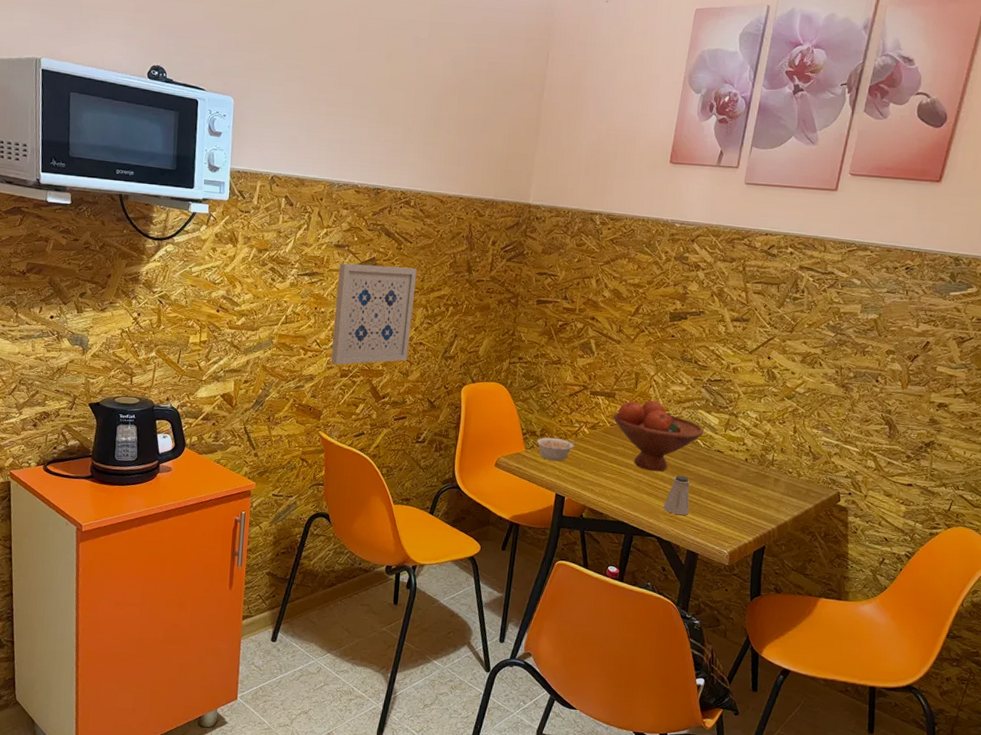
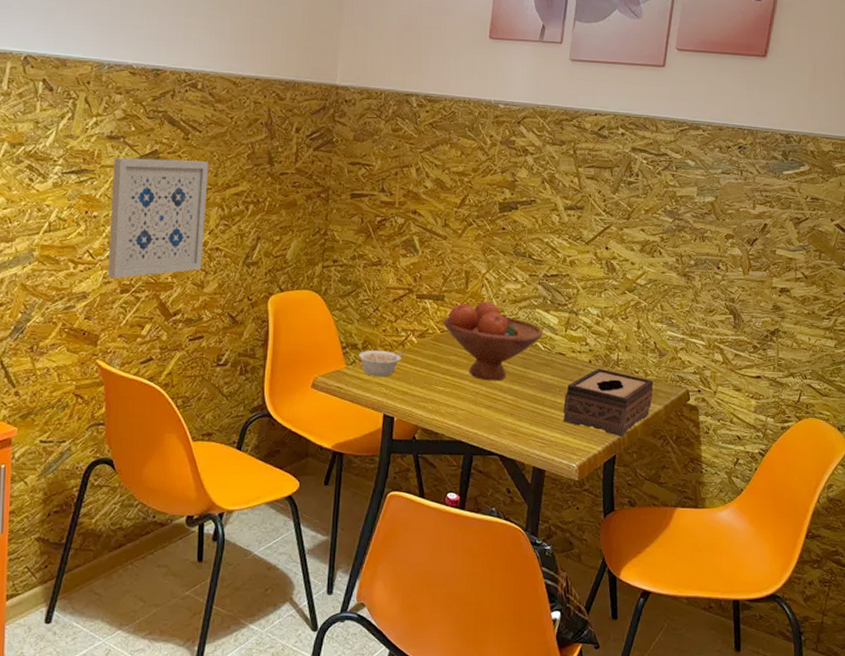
saltshaker: present [663,475,690,516] -> none [504,383,533,429]
tissue box: none [717,466,806,530] -> present [563,368,654,438]

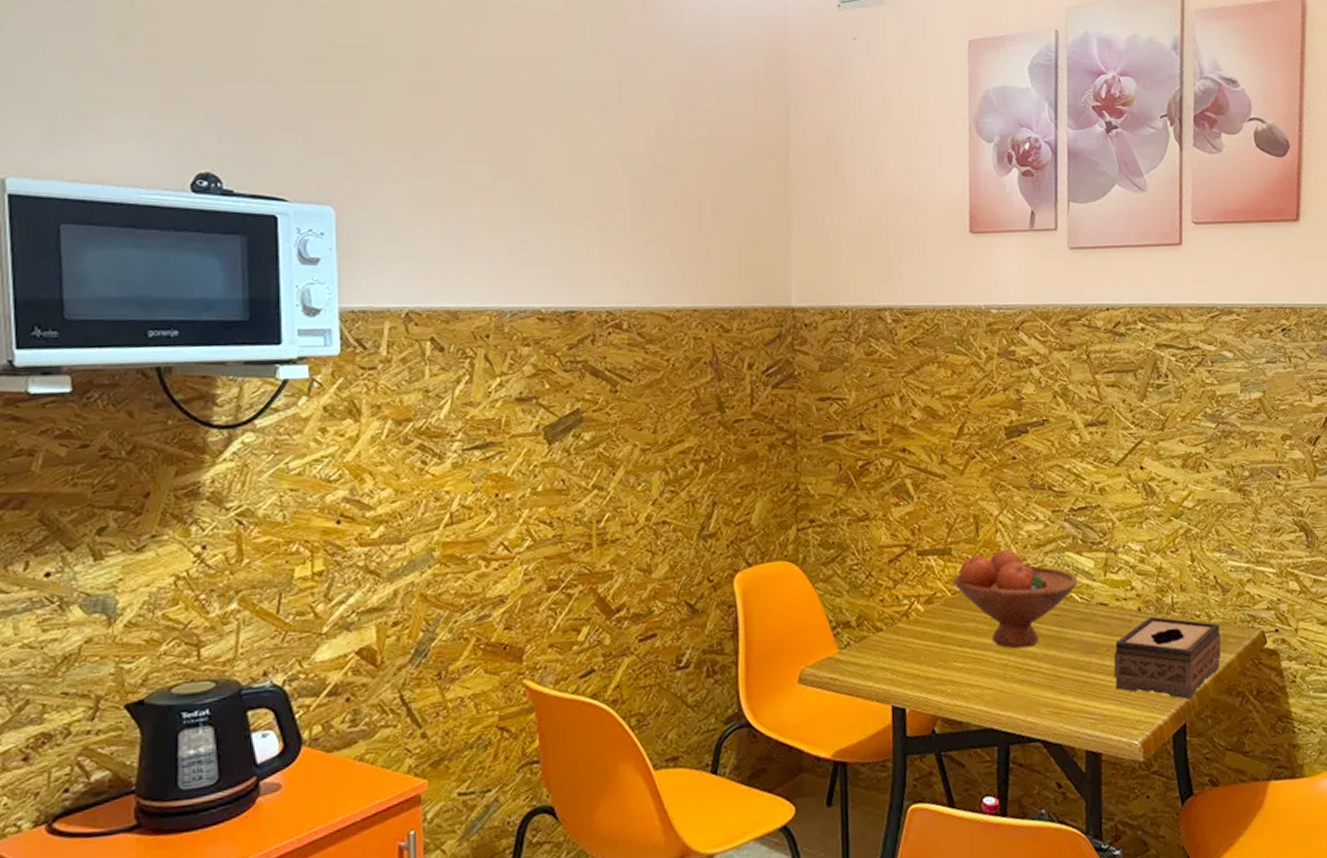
wall art: present [108,157,209,279] -> none [526,416,647,574]
legume: present [358,349,407,376] -> none [852,622,912,660]

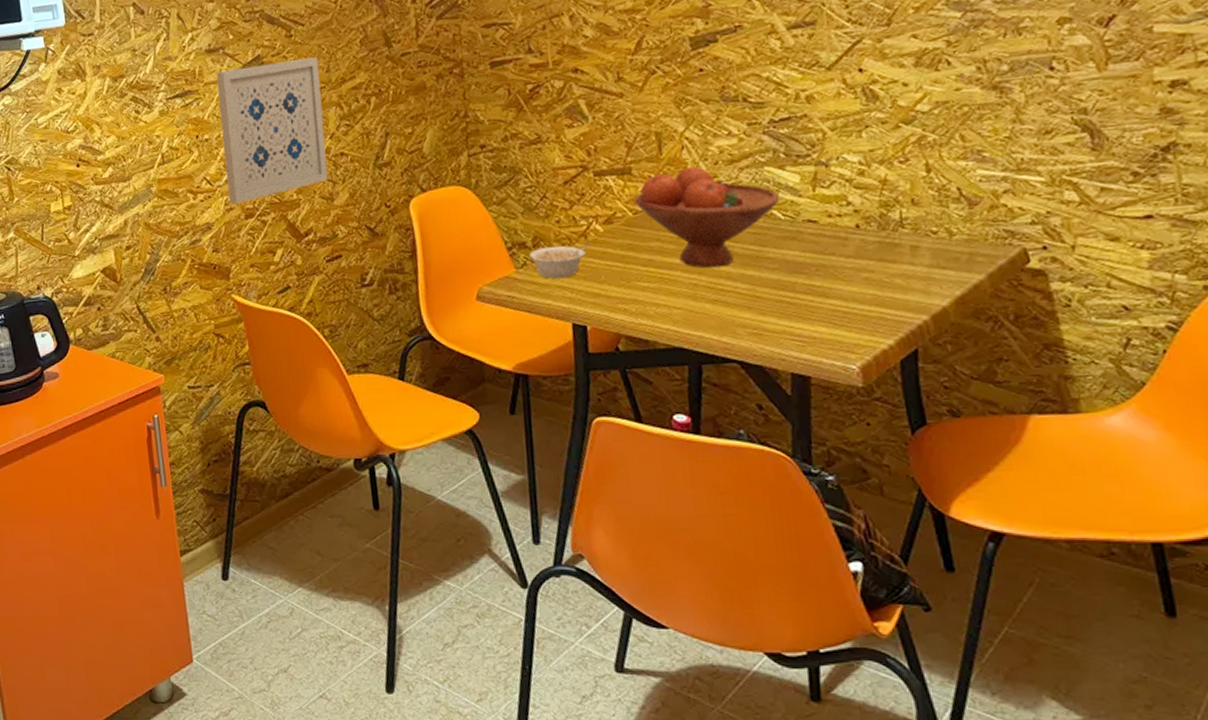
wall art: none [526,416,647,574] -> present [216,57,328,204]
legume: none [852,622,912,660] -> present [529,242,591,279]
tissue box: present [1113,616,1222,700] -> none [825,233,967,324]

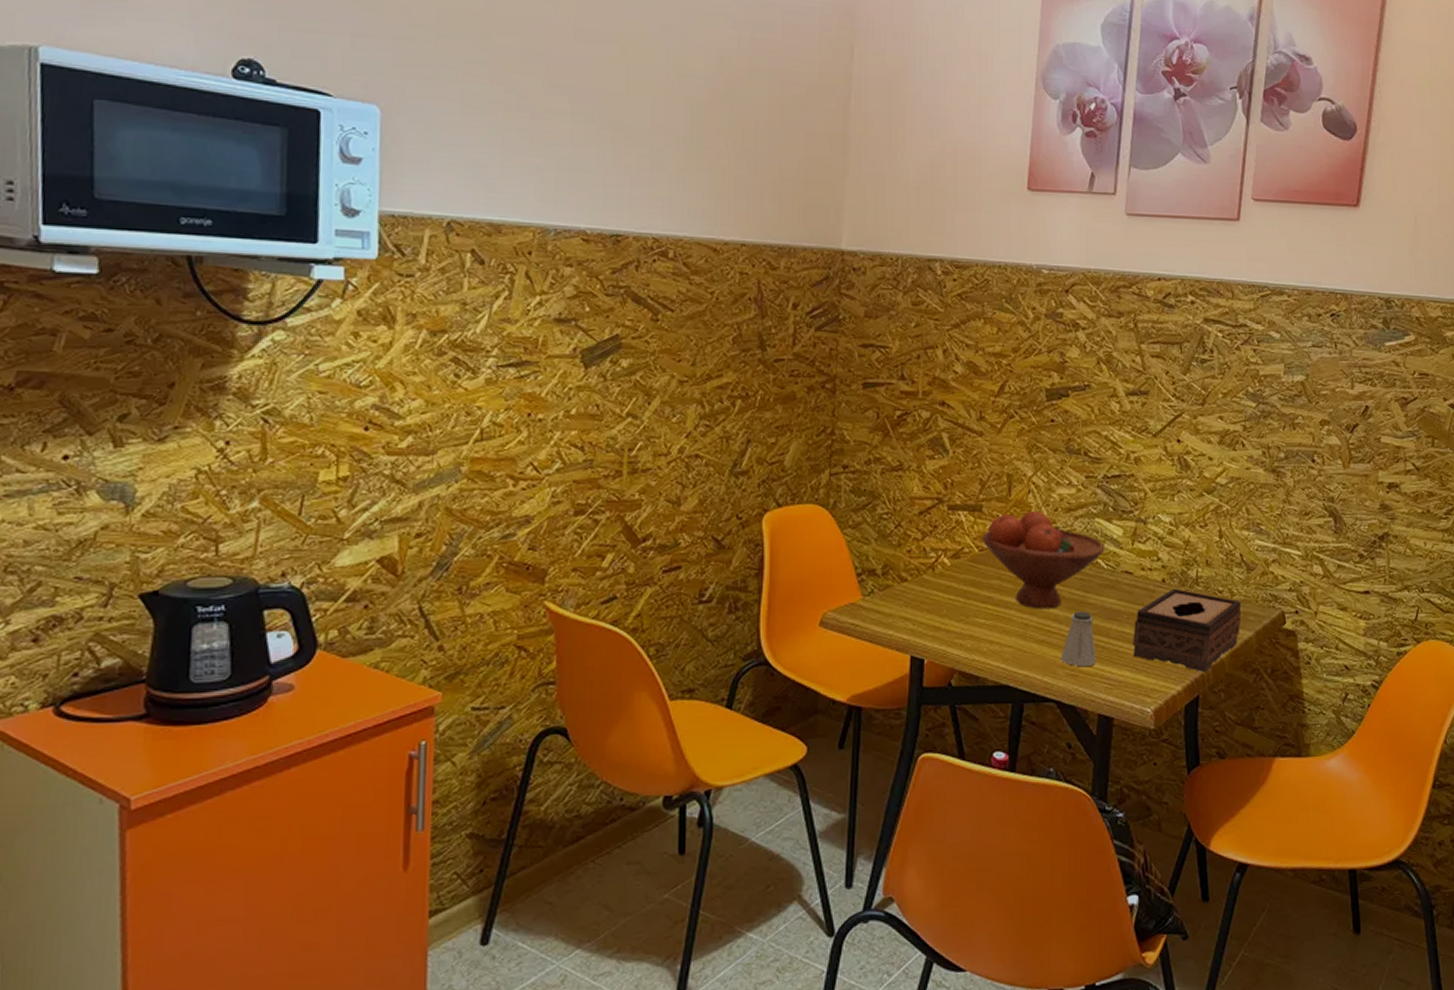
wall art: present [216,57,328,204] -> none [558,344,685,497]
legume: present [529,242,591,279] -> none [877,575,937,609]
saltshaker: none [739,266,783,325] -> present [1061,610,1096,667]
tissue box: none [825,233,967,324] -> present [1133,588,1242,673]

